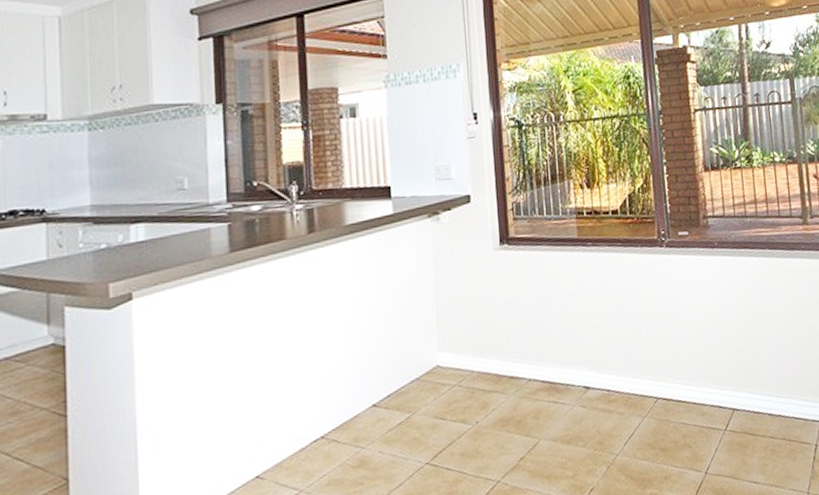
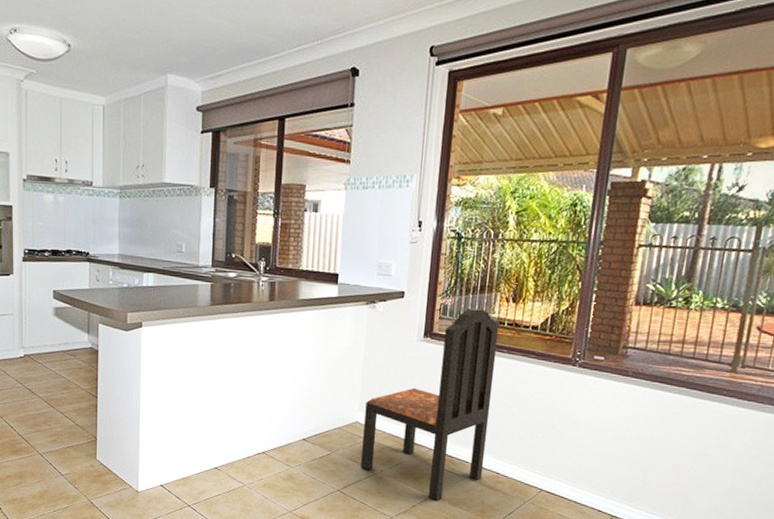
dining chair: none [445,200,593,445] -> present [361,308,500,501]

